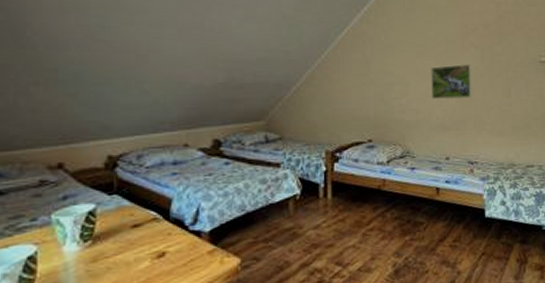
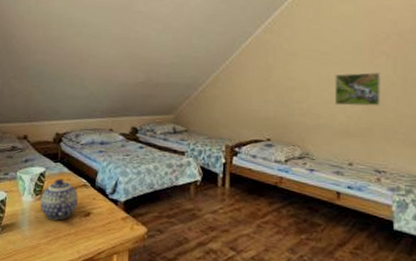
teapot: none [91,215,147,270] -> present [40,178,78,220]

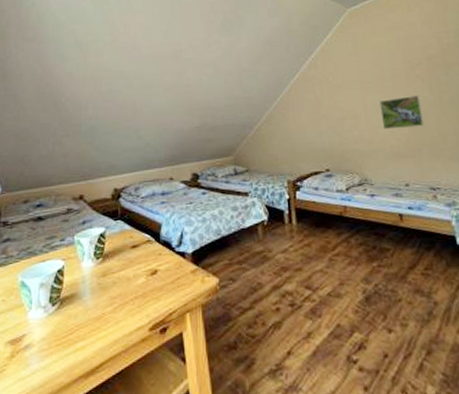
teapot: present [40,178,78,220] -> none [101,237,143,284]

